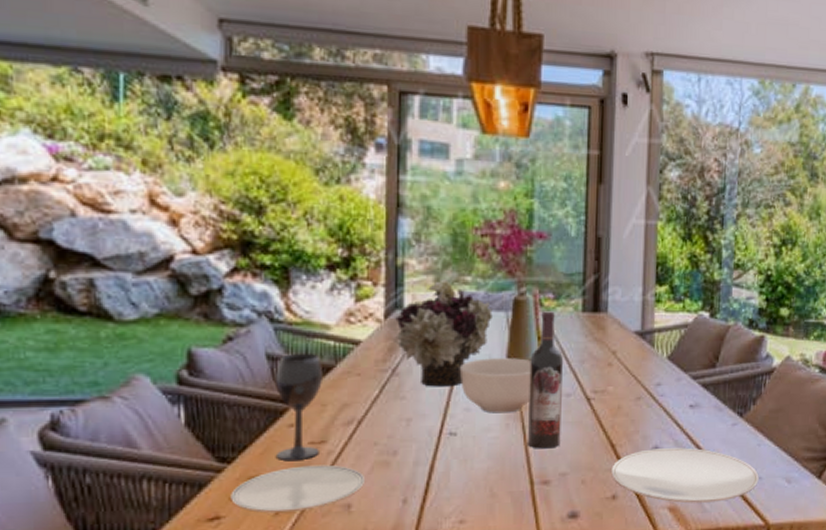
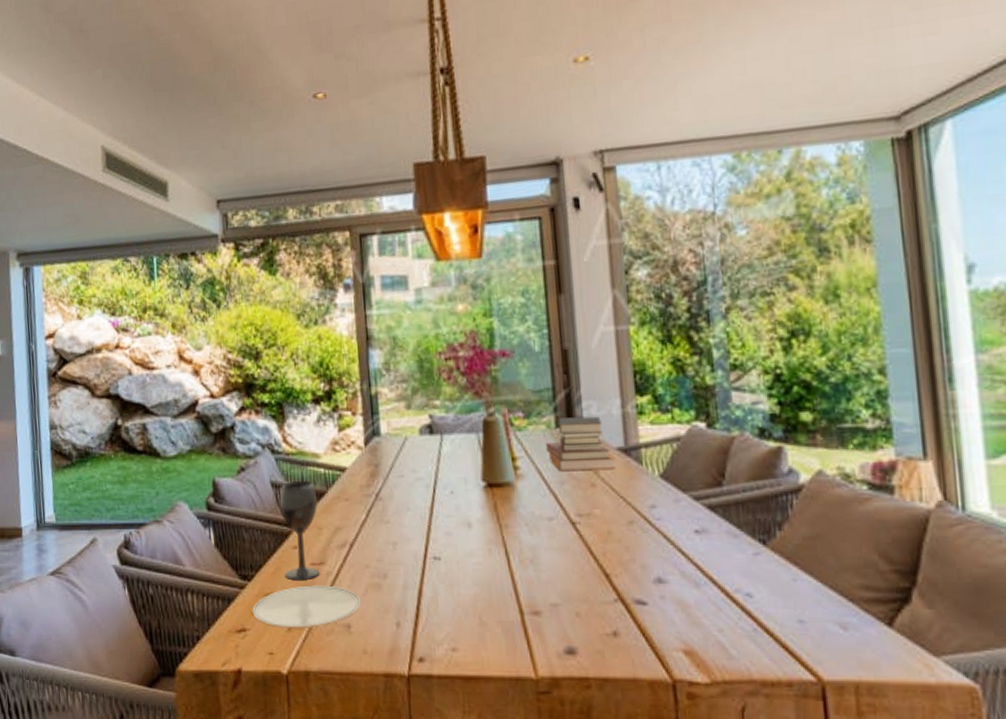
flower arrangement: present [395,279,493,387] -> none [374,405,464,511]
bowl: present [459,358,531,414] -> none [436,480,511,538]
wine bottle: present [527,310,564,449] -> none [506,429,548,577]
books: none [571,301,631,352] -> present [545,416,615,472]
plate: present [611,447,759,504] -> none [608,580,800,648]

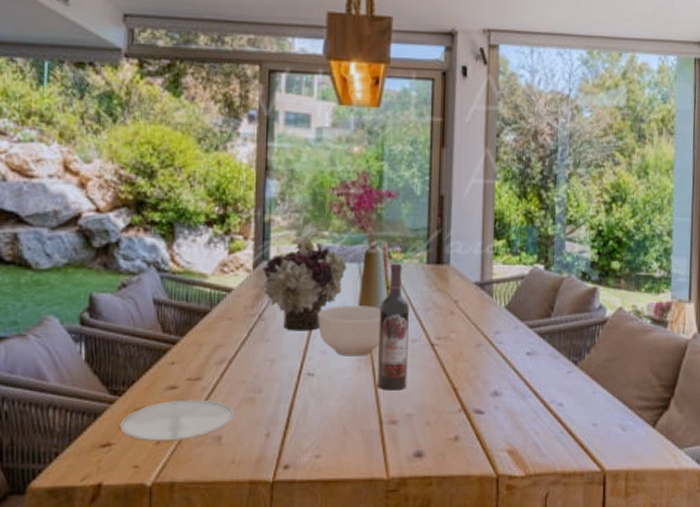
wine glass: present [279,481,320,581] -> none [160,300,199,396]
flower arrangement: none [374,405,464,511] -> present [262,234,347,331]
bowl: none [436,480,511,538] -> present [317,306,381,356]
wine bottle: none [506,429,548,577] -> present [376,262,410,391]
books: present [545,416,615,472] -> none [416,254,472,301]

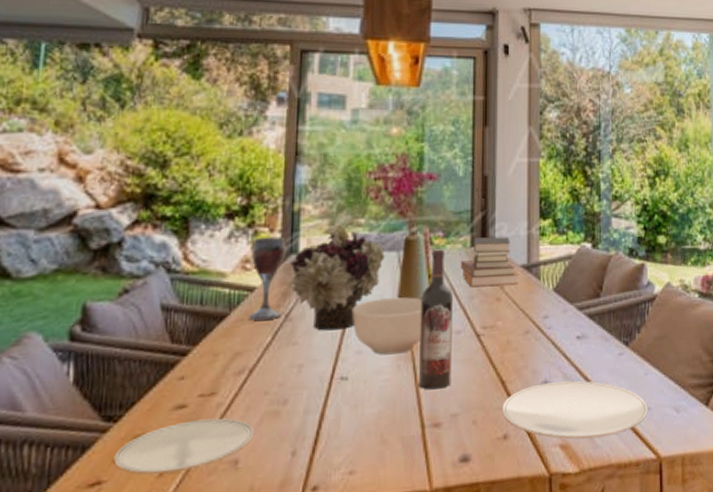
cup: none [226,244,258,318] -> present [248,236,286,320]
books: none [416,254,472,301] -> present [460,237,518,288]
plate: none [454,393,594,447] -> present [502,380,648,440]

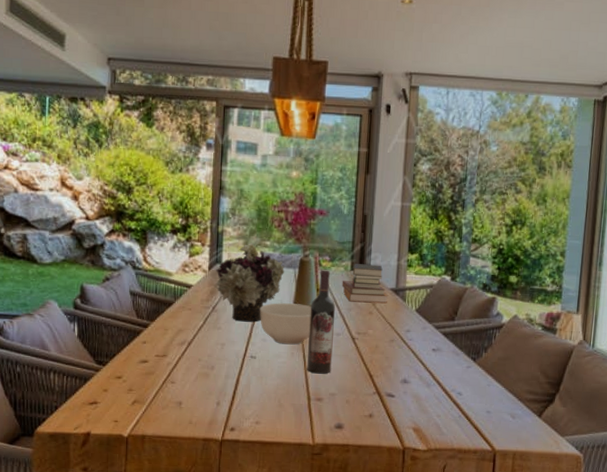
plate: present [114,418,255,475] -> none [104,371,192,404]
cup: present [248,236,286,320] -> none [187,249,213,309]
plate: present [502,380,648,440] -> none [369,381,488,428]

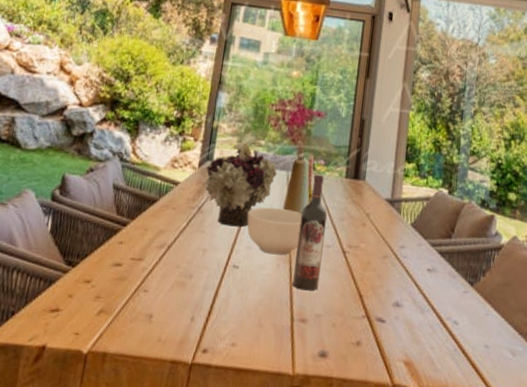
books: present [341,264,388,304] -> none [335,170,382,215]

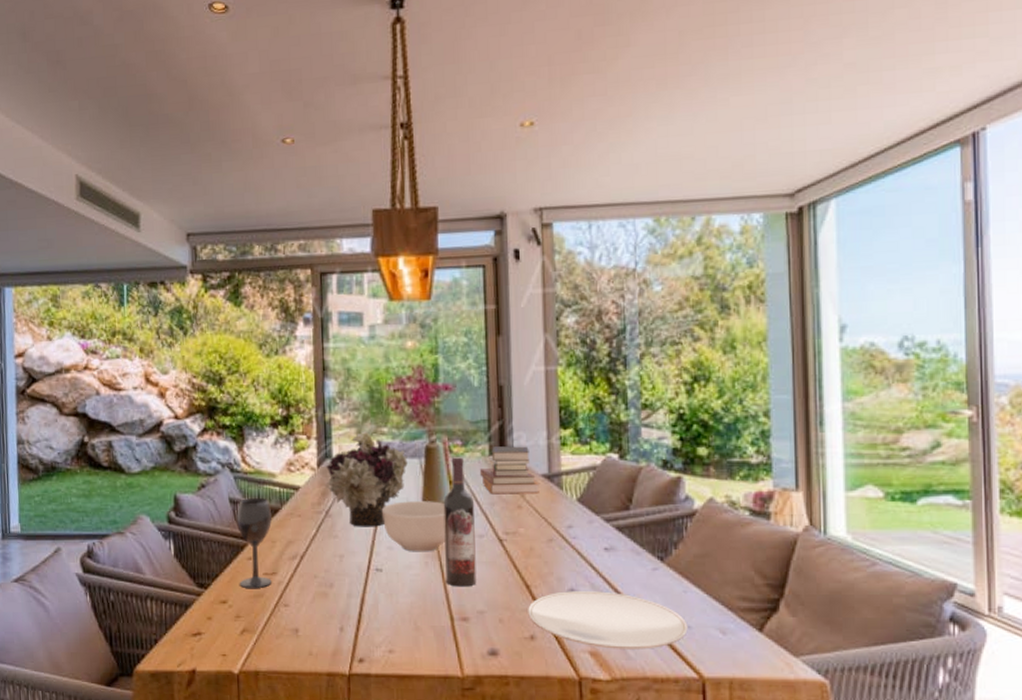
wine glass: none [106,186,150,272] -> present [237,498,272,589]
books: none [335,170,382,215] -> present [479,446,539,495]
plate: none [358,304,486,364] -> present [528,591,688,650]

